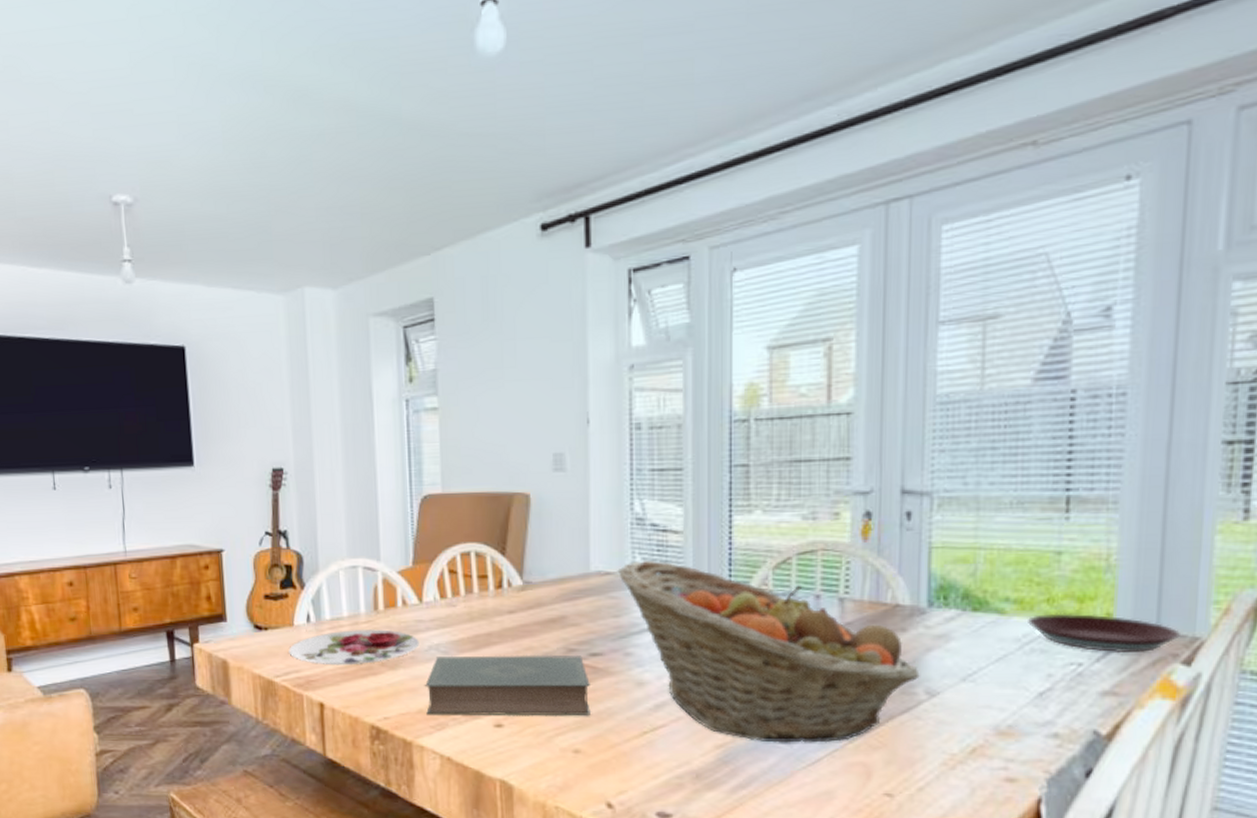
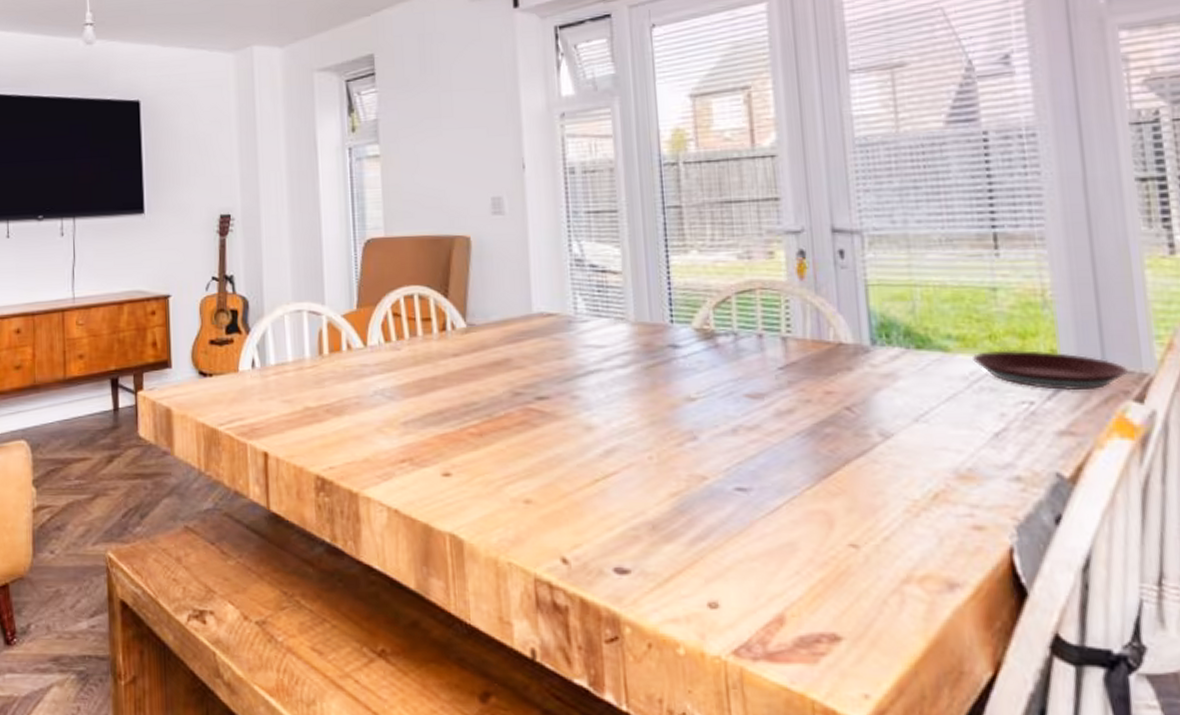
plate: present [289,629,419,666] -> none [233,374,365,413]
book: present [425,655,591,716] -> none [371,399,540,464]
fruit basket: present [617,560,920,743] -> none [559,300,871,490]

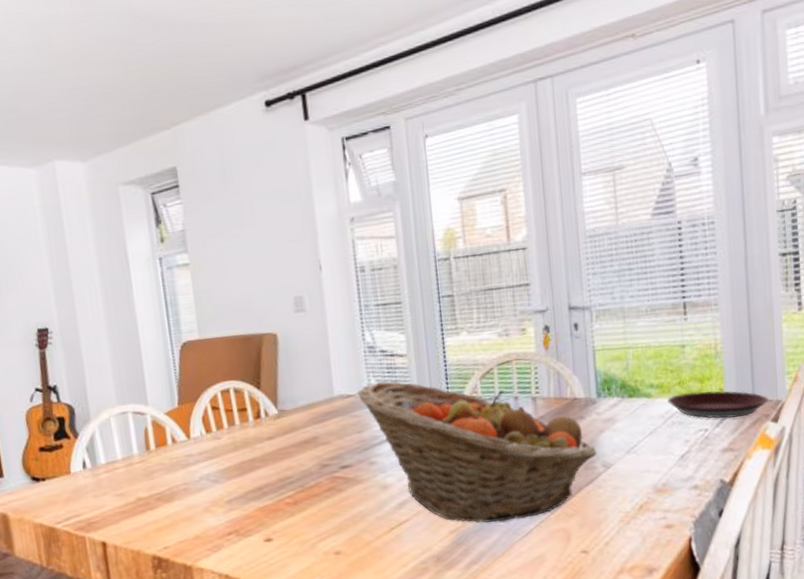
fruit basket: none [559,300,871,490] -> present [356,381,597,523]

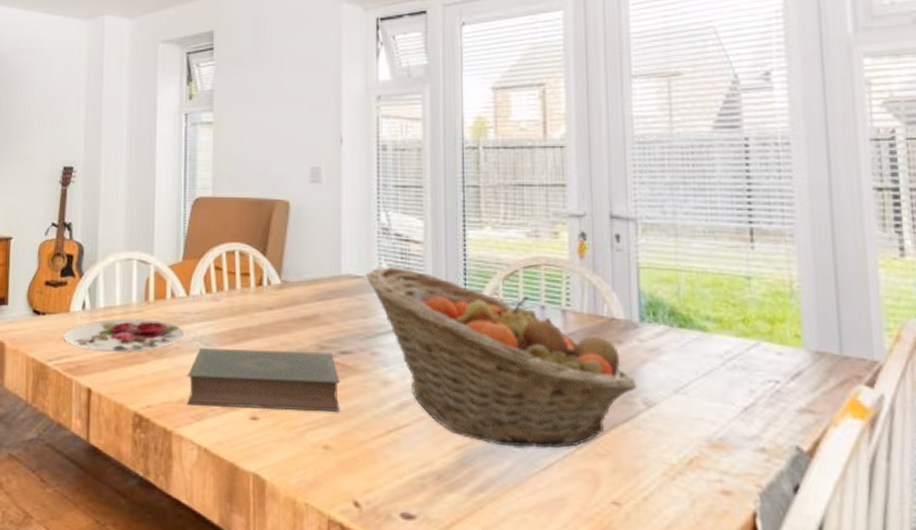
plate: none [67,467,191,506] -> present [63,318,185,353]
book: none [199,469,346,540] -> present [187,347,340,412]
plate: present [668,390,768,419] -> none [728,332,861,373]

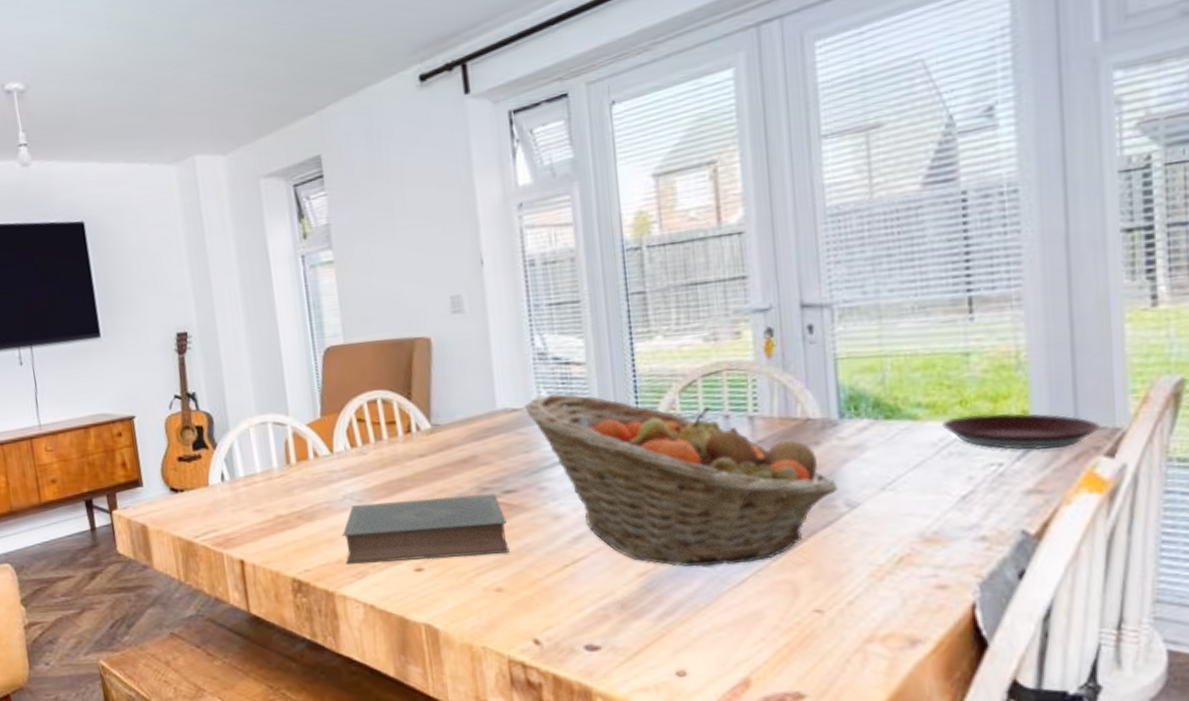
plate: present [63,318,185,353] -> none [205,482,334,522]
plate: none [728,332,861,373] -> present [942,412,1100,450]

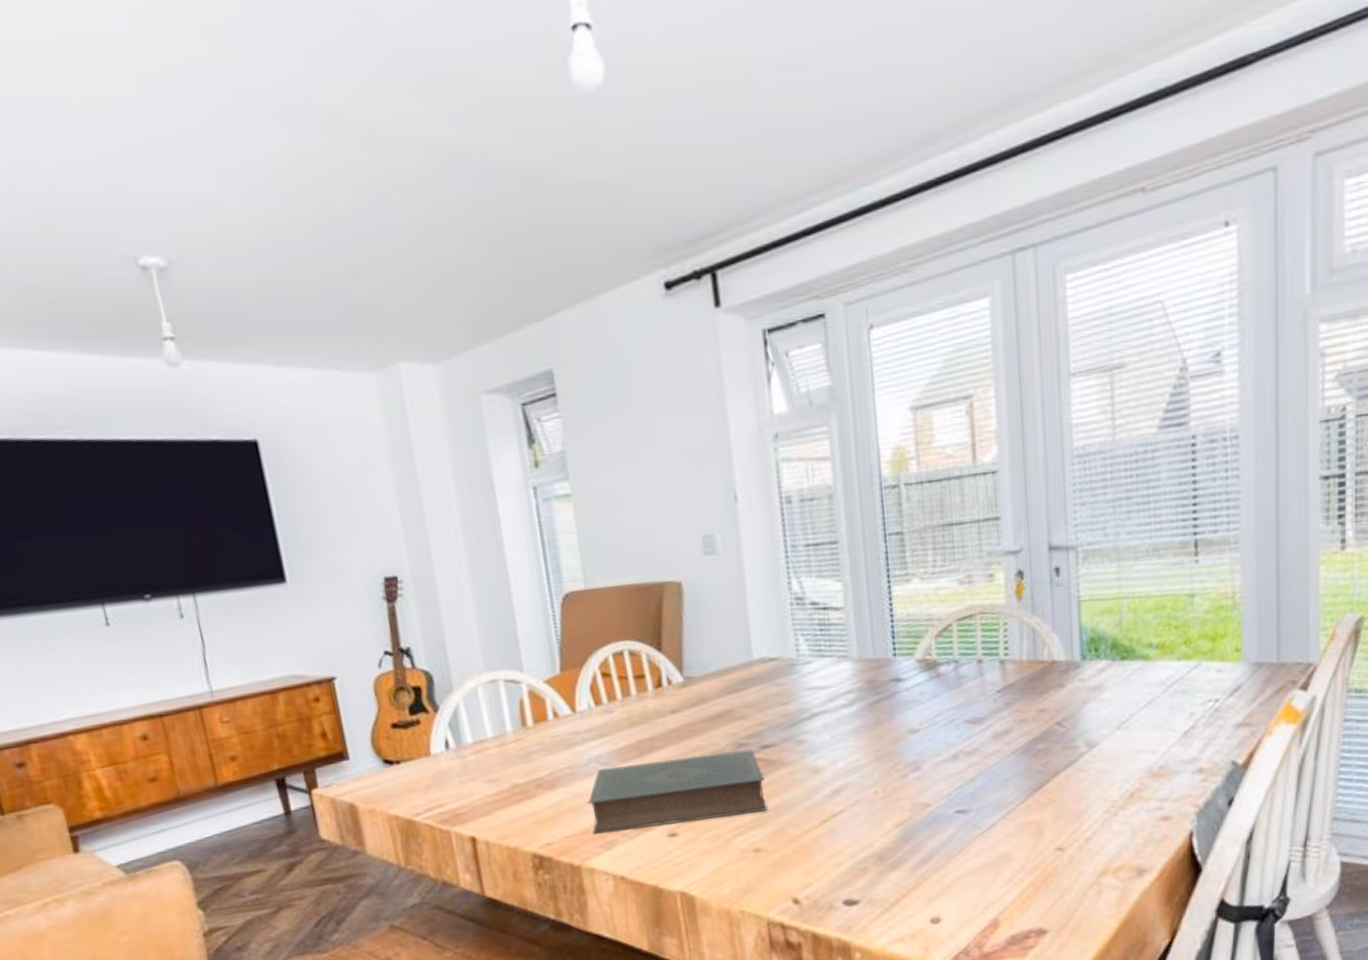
fruit basket: present [523,393,838,567] -> none [781,640,1079,814]
plate: present [942,412,1100,450] -> none [1170,650,1297,686]

